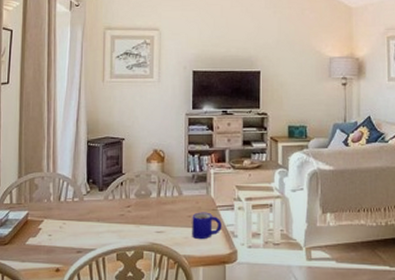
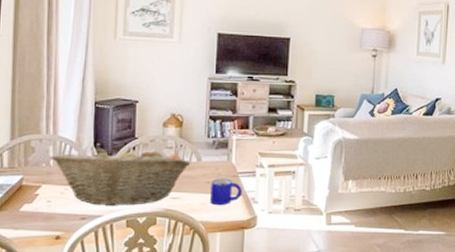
fruit basket: none [51,183,173,240] -> present [51,147,191,207]

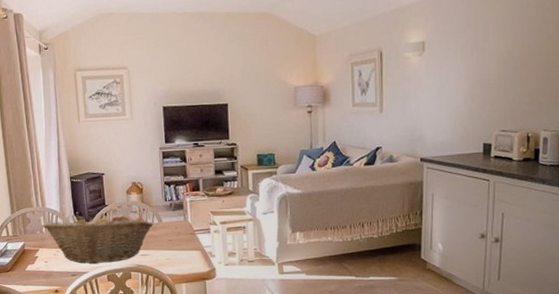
mug: present [210,178,242,206] -> none [172,236,200,261]

